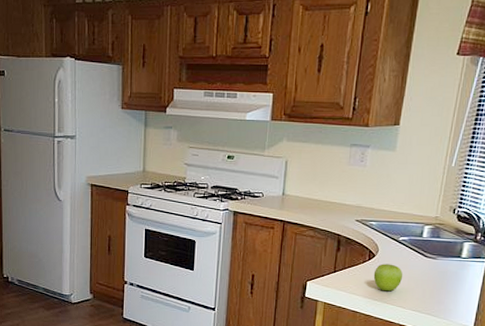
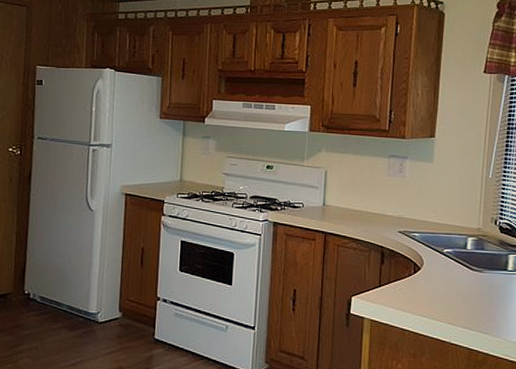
fruit: present [373,263,403,292] -> none [420,277,451,307]

